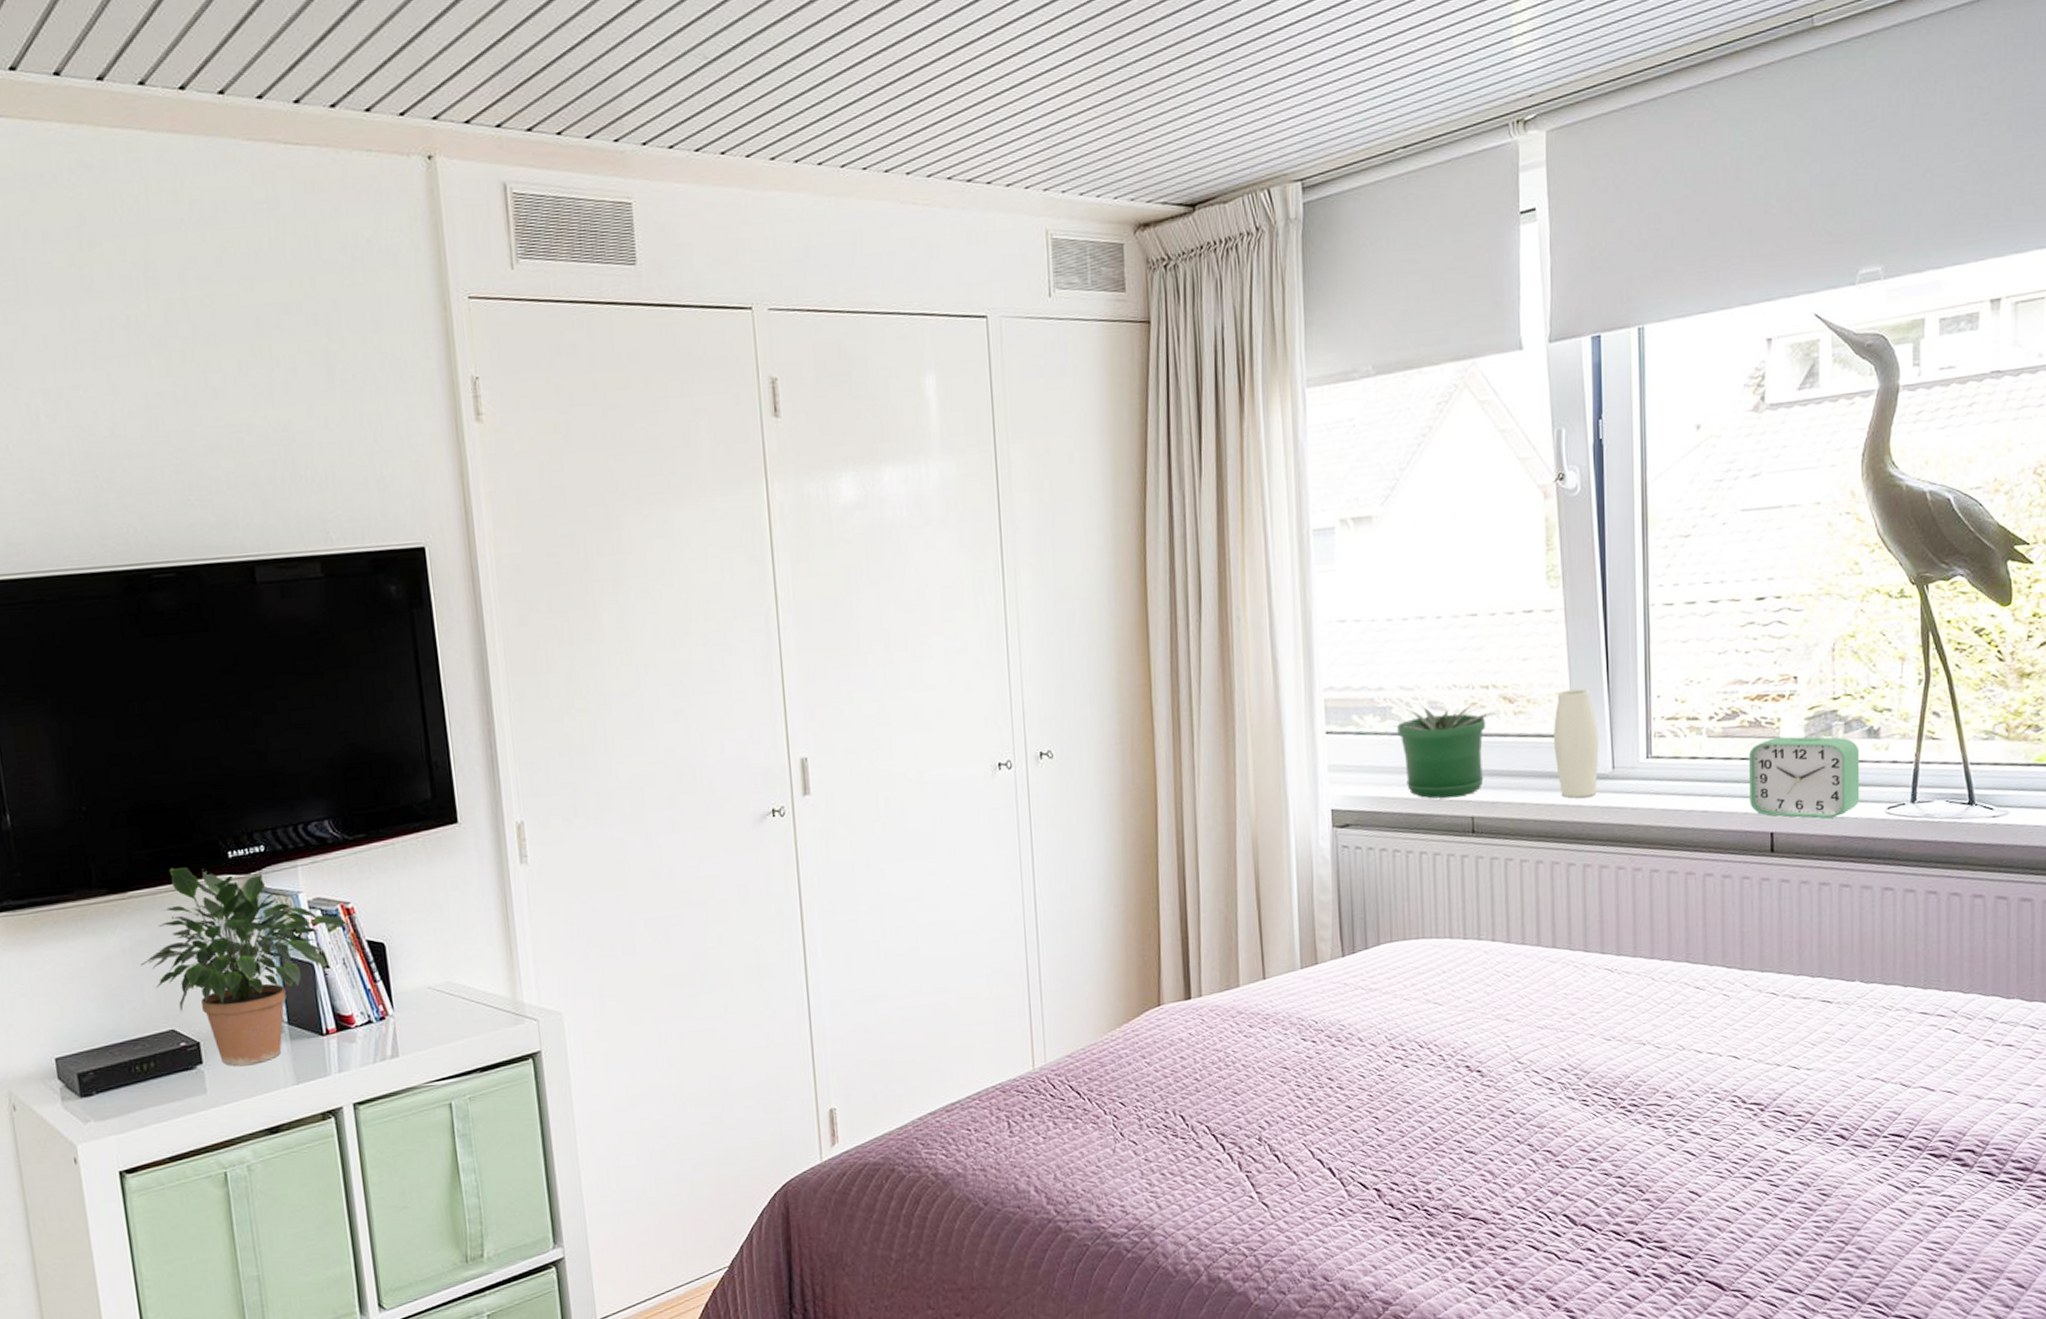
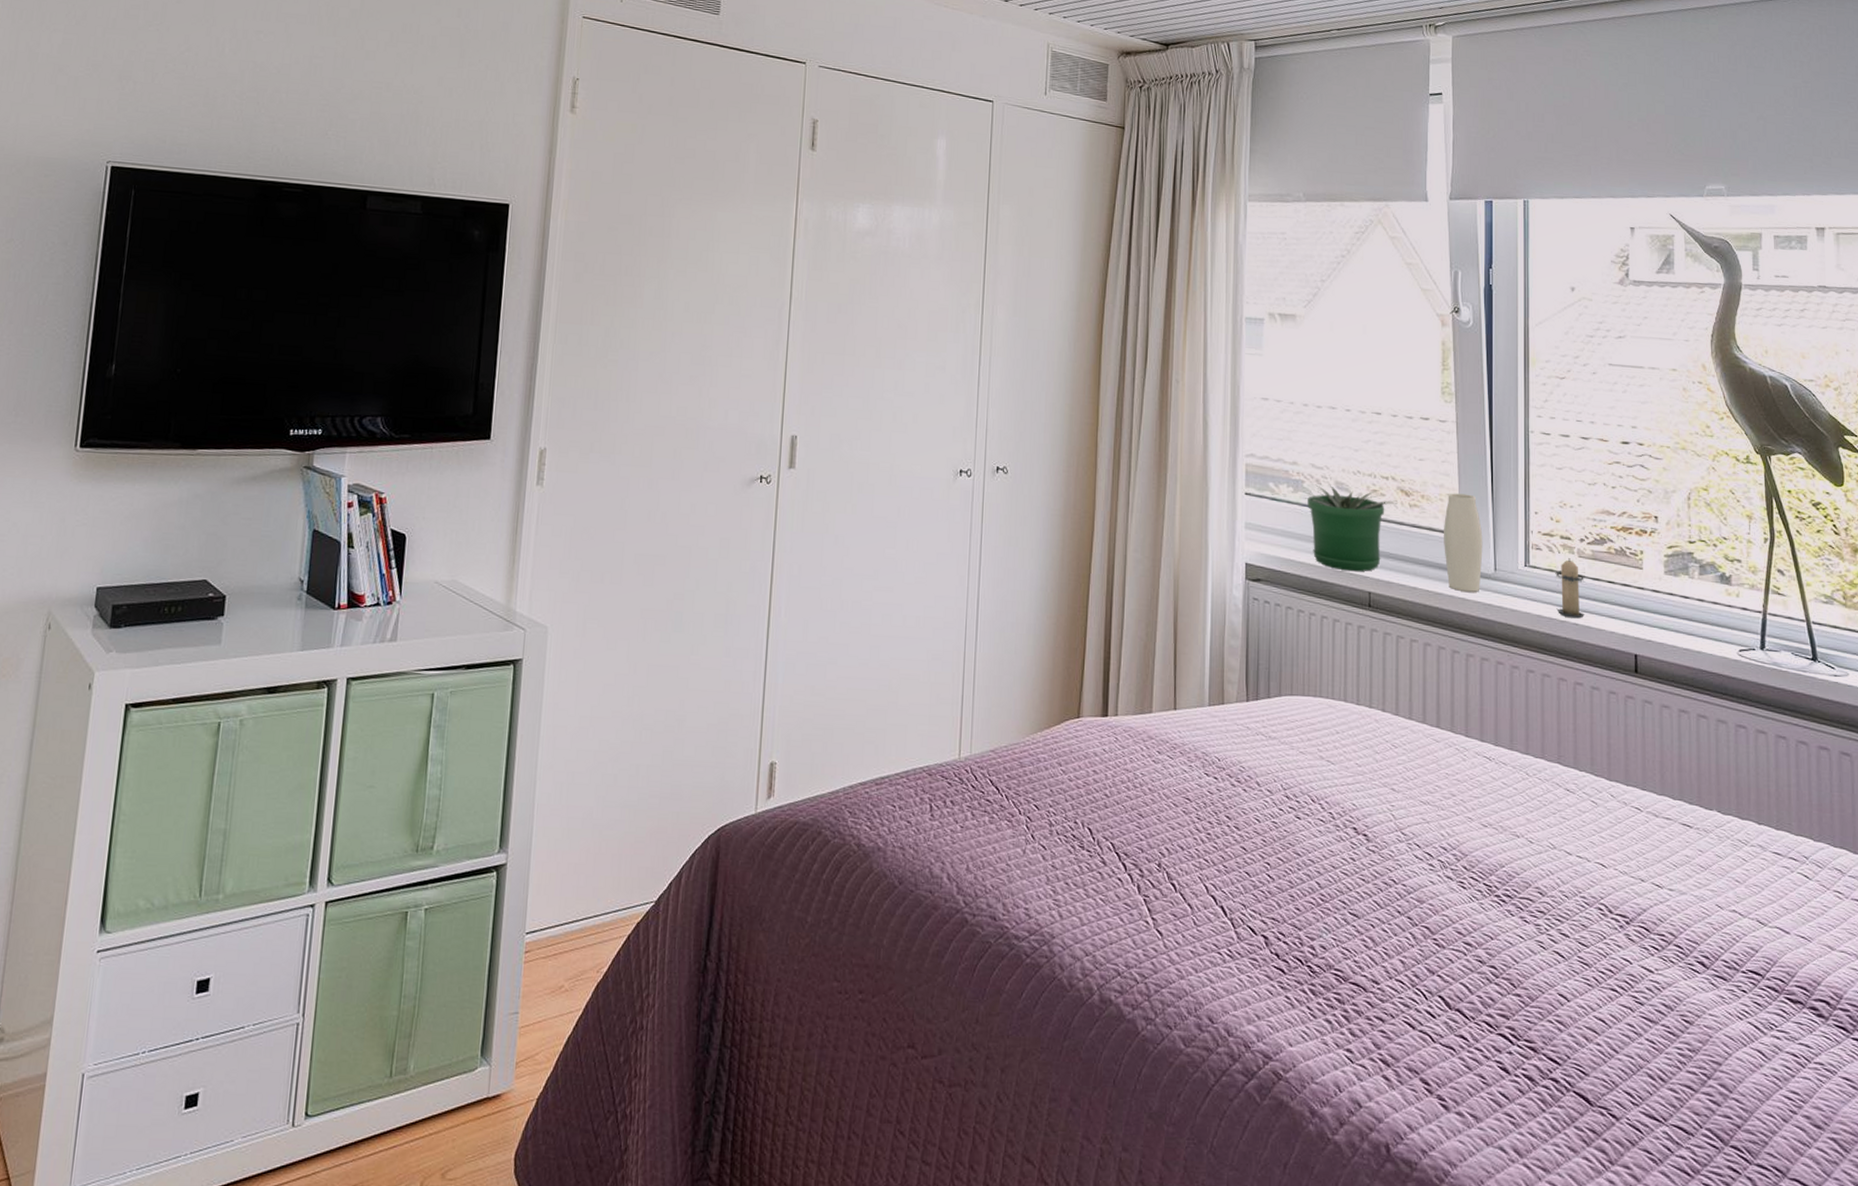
potted plant: present [140,867,350,1067] -> none [192,435,380,626]
candle: none [1681,740,1714,806] -> present [1555,558,1584,619]
alarm clock: present [1749,736,1860,819] -> none [1616,568,1714,651]

